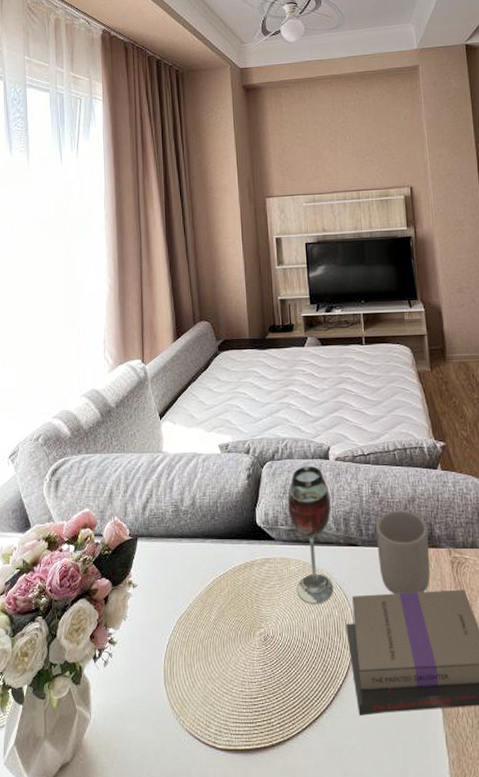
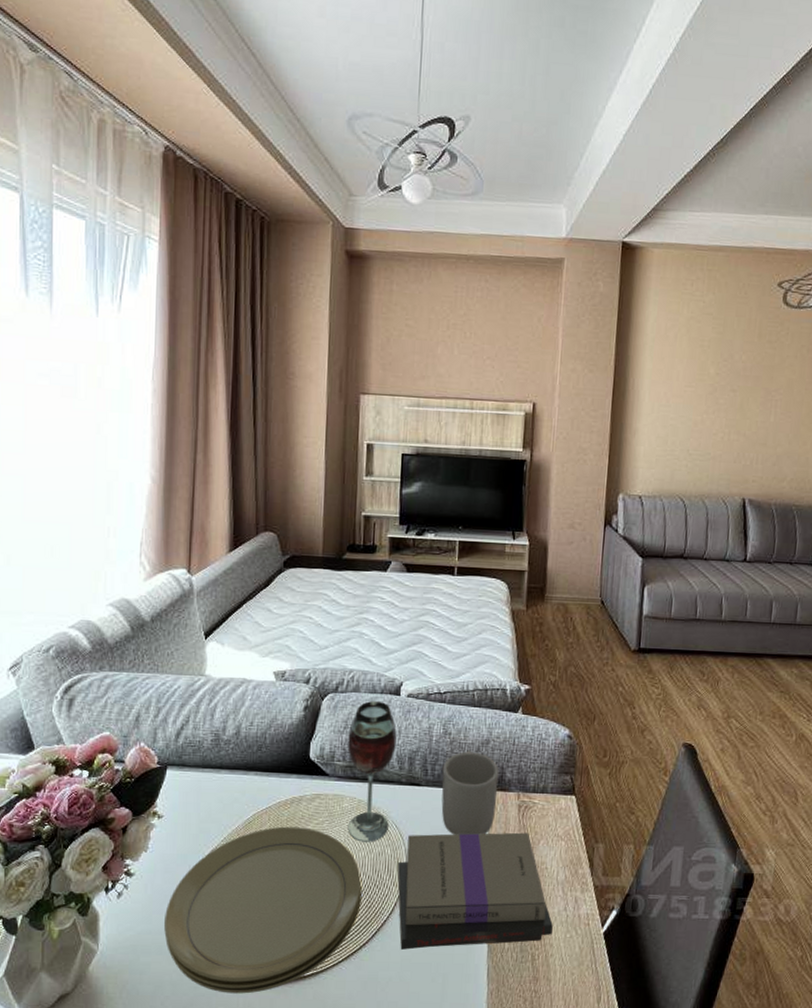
plate: none [145,591,318,764] -> present [164,826,363,994]

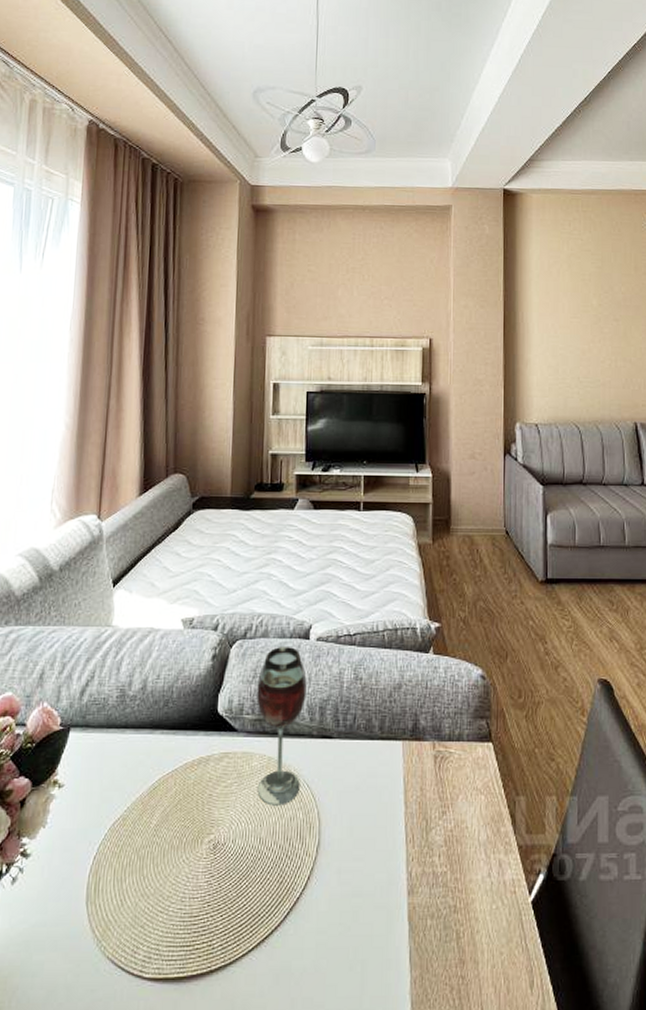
plate: present [164,826,363,994] -> none [60,791,274,996]
books: present [396,832,553,950] -> none [309,787,477,932]
mug: present [441,750,499,836] -> none [354,697,413,793]

